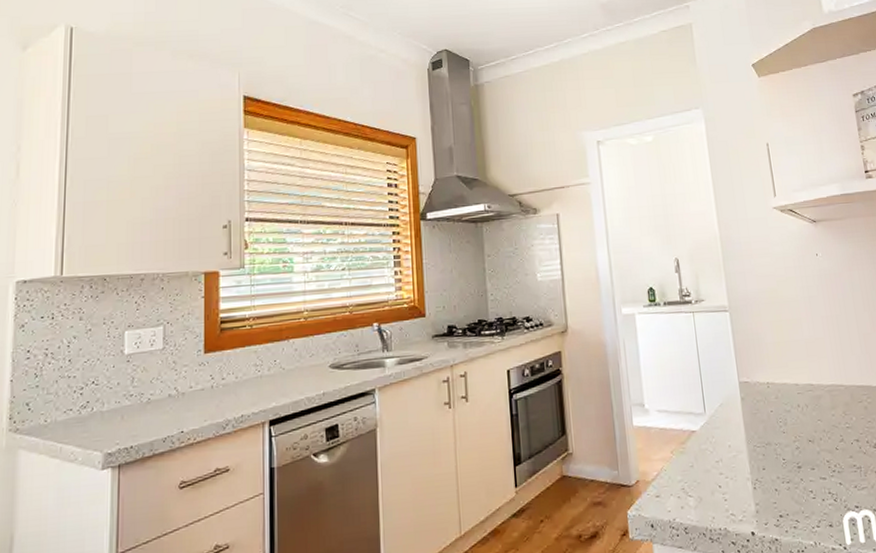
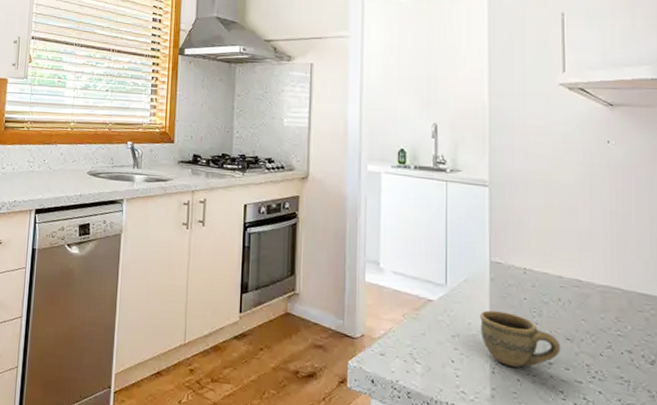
cup: none [736,427,806,479] -> present [479,310,561,367]

